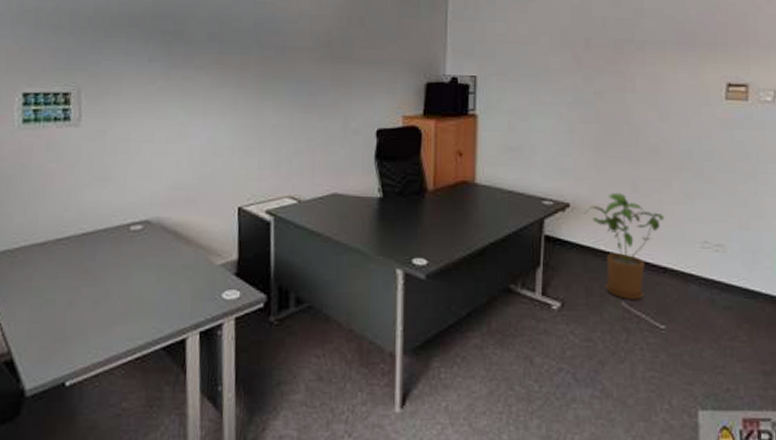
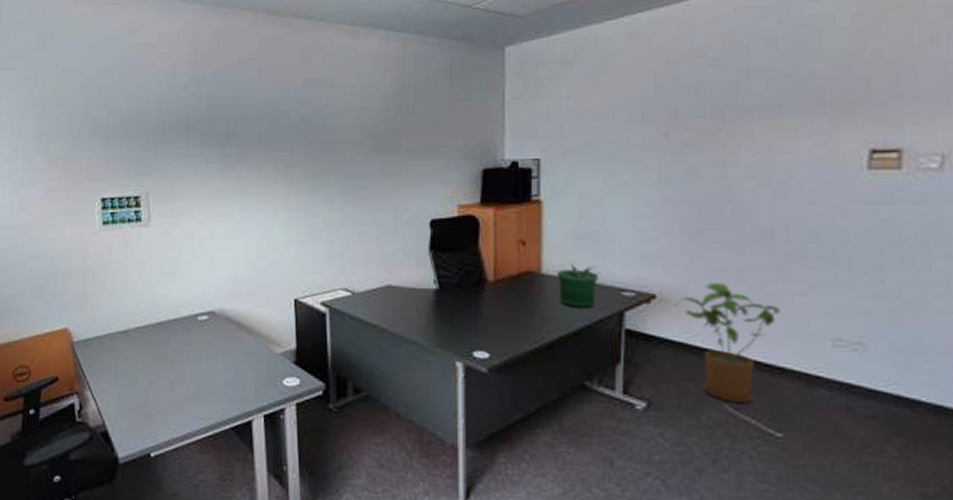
planter: none [487,173,526,217] -> present [555,262,602,309]

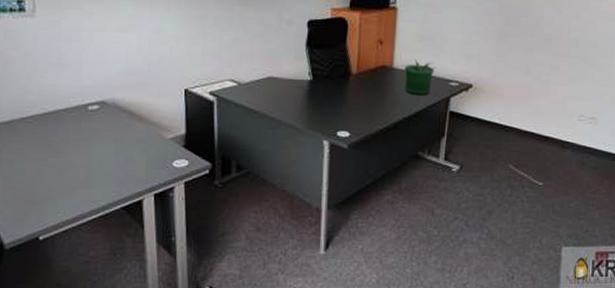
house plant: present [673,282,781,404] -> none [483,75,550,164]

